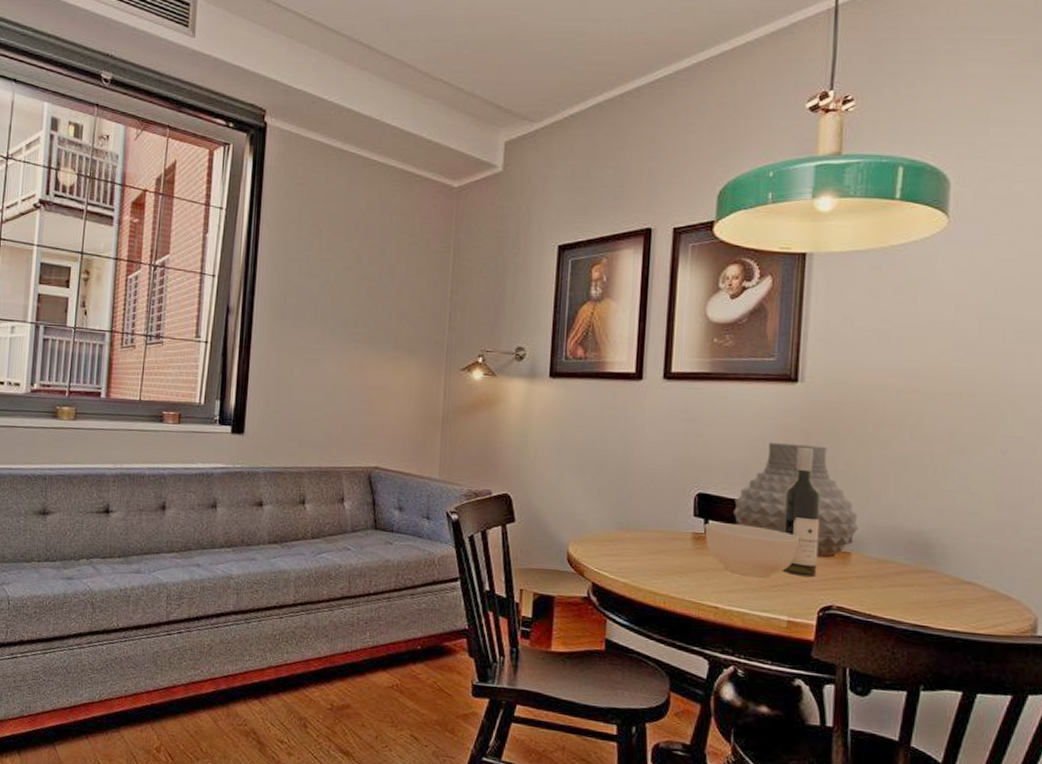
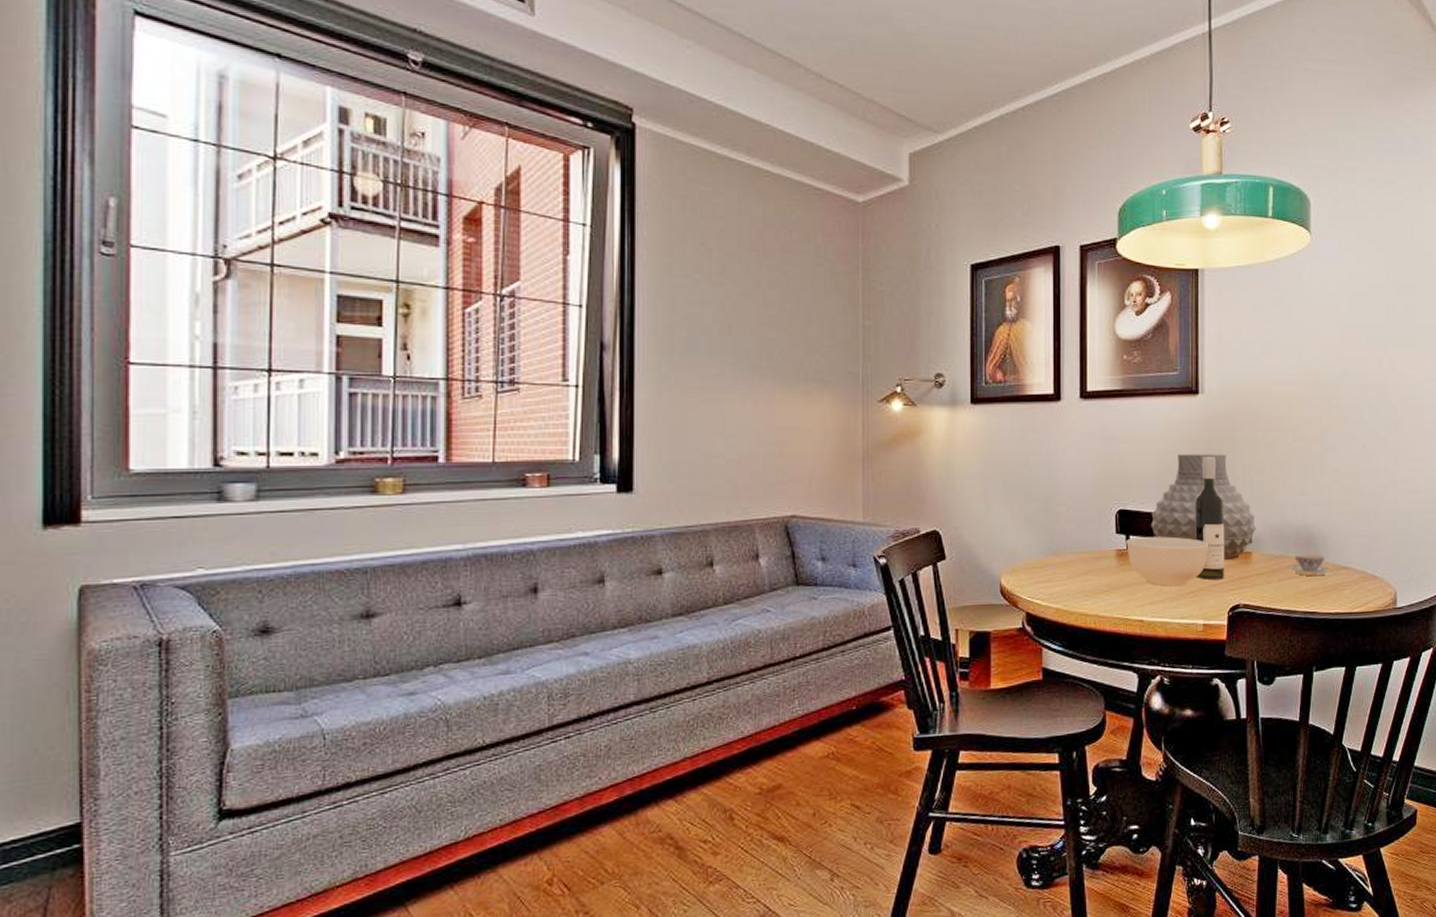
teacup: none [896,561,951,588] -> present [1289,554,1331,577]

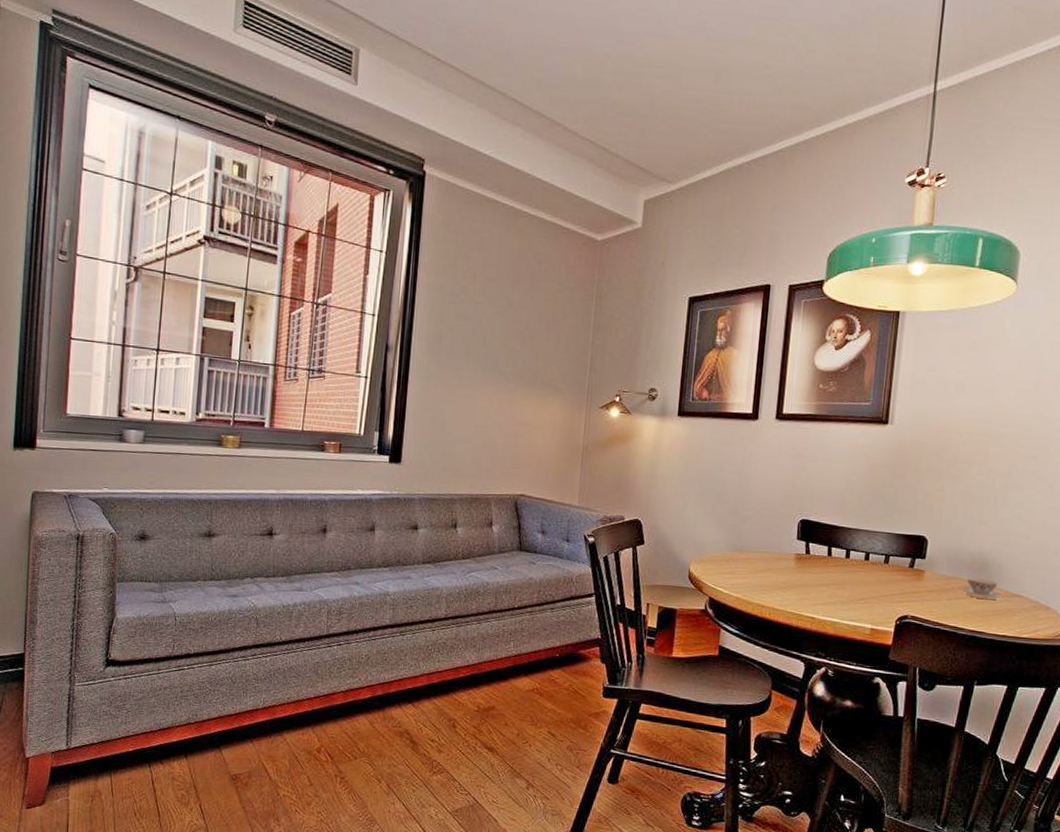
bowl: present [1126,536,1208,587] -> none [805,545,883,593]
vase: present [1151,454,1256,560] -> none [830,476,932,575]
bottle: present [1194,457,1225,581] -> none [868,481,903,592]

